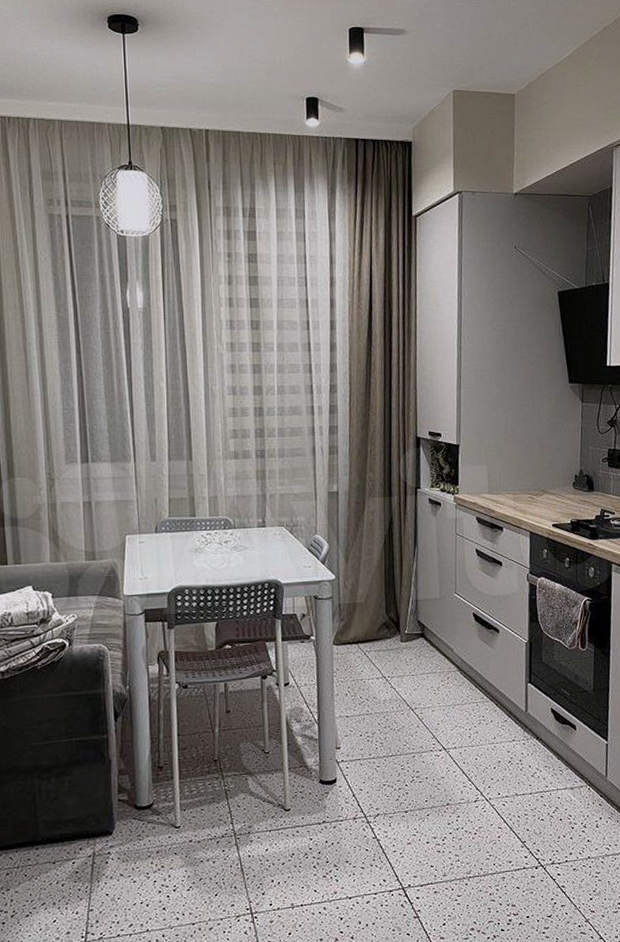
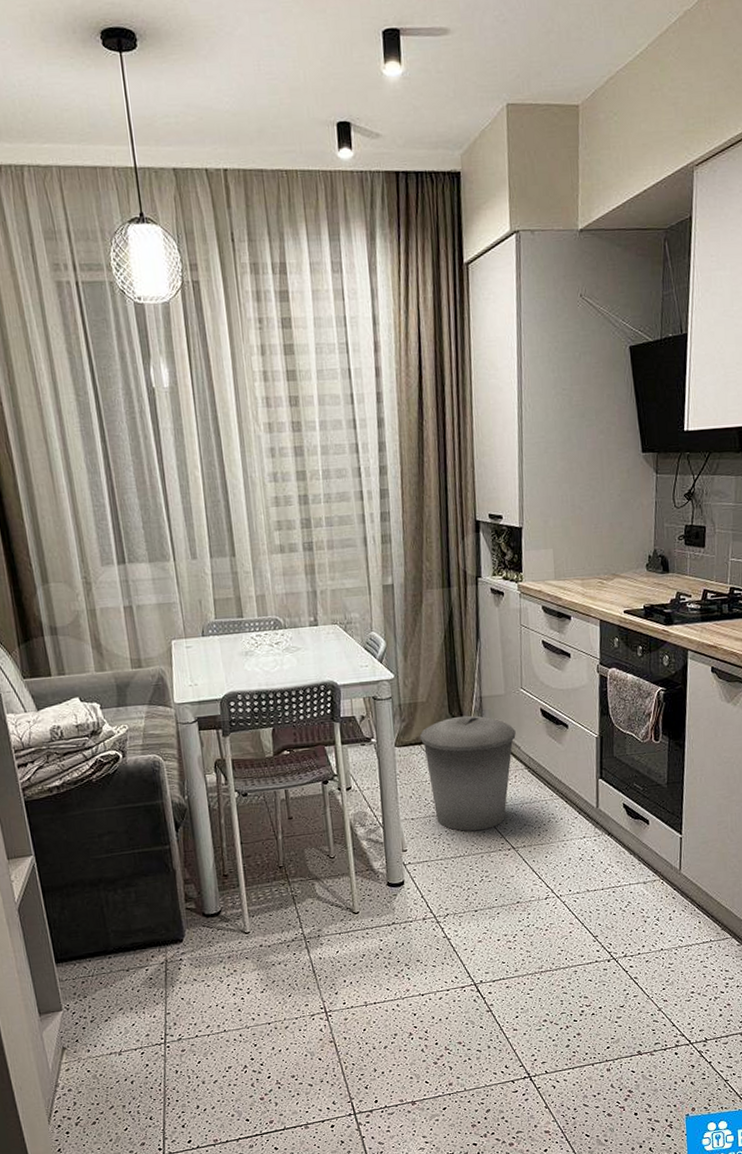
trash can: none [357,617,449,731] -> present [419,715,516,831]

